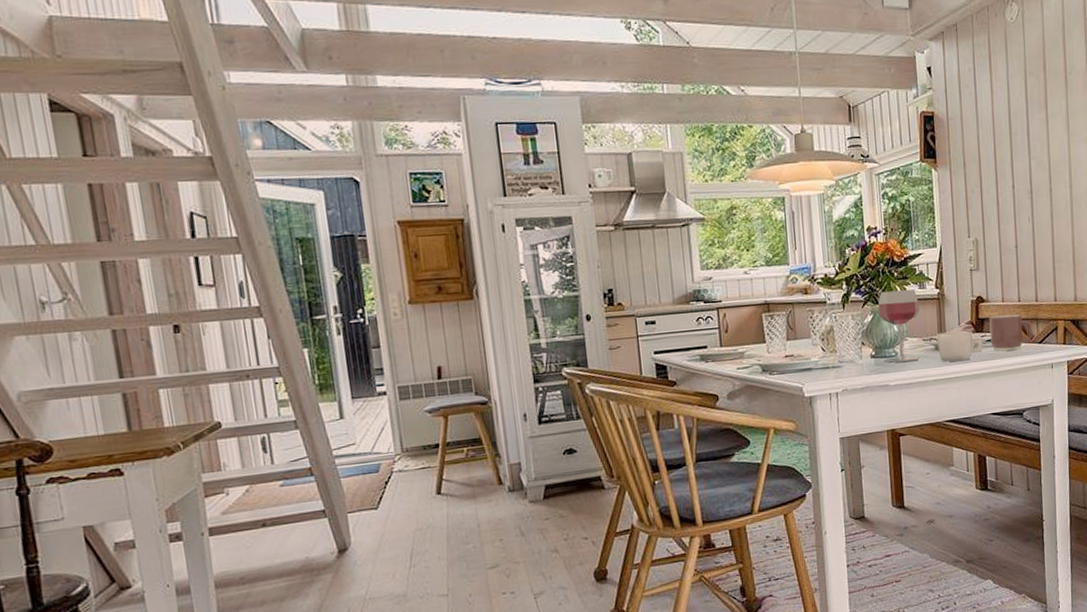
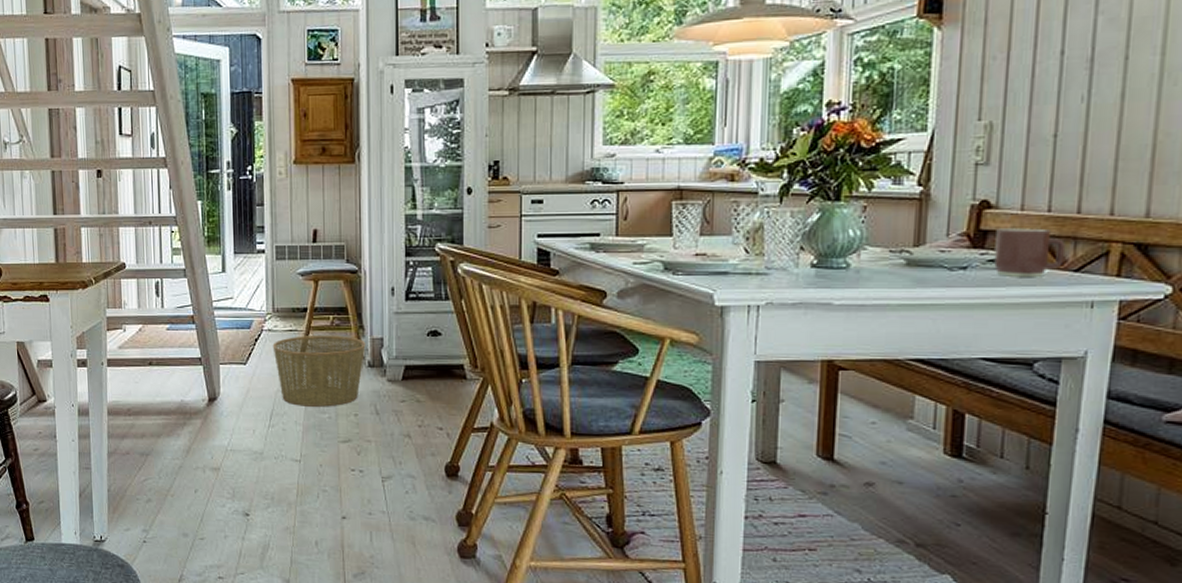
basket: none [405,465,504,541] -> present [272,334,366,407]
wineglass: present [878,289,921,363] -> none [828,184,890,278]
cup: present [936,331,983,362] -> none [910,244,981,284]

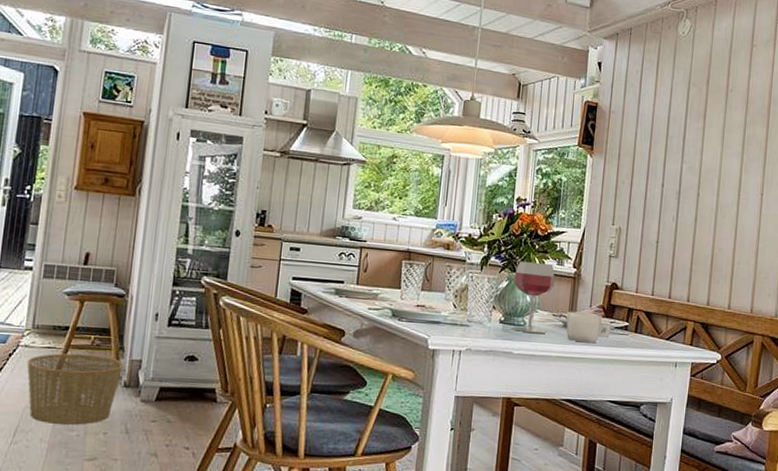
wineglass: none [828,184,890,278] -> present [511,260,555,335]
cup: none [910,244,981,284] -> present [566,311,611,344]
mug: present [994,228,1065,276] -> none [618,304,661,342]

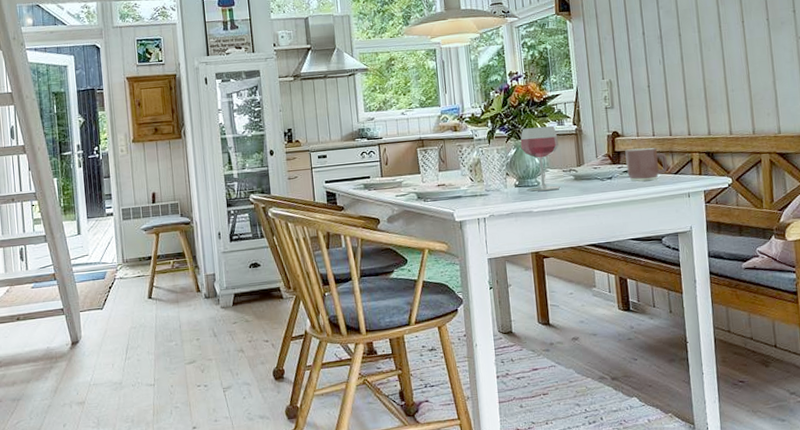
basket: present [27,353,124,425] -> none [124,275,202,338]
cup: present [566,311,611,344] -> none [575,162,620,191]
mug: none [618,304,661,342] -> present [625,147,668,182]

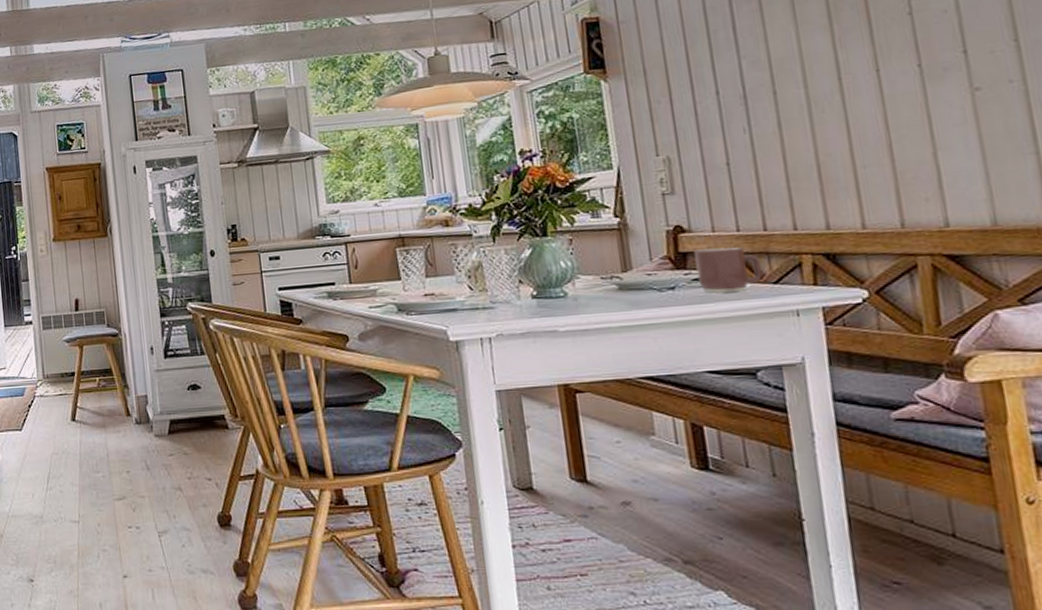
wineglass: present [520,126,561,192] -> none [537,219,599,305]

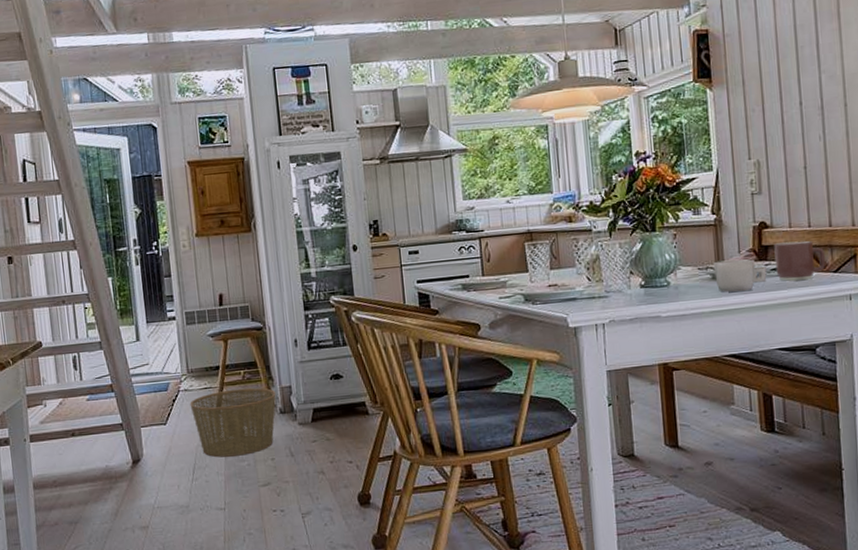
basket: none [45,395,132,467] -> present [190,387,276,458]
cup: none [618,267,687,305] -> present [712,259,767,293]

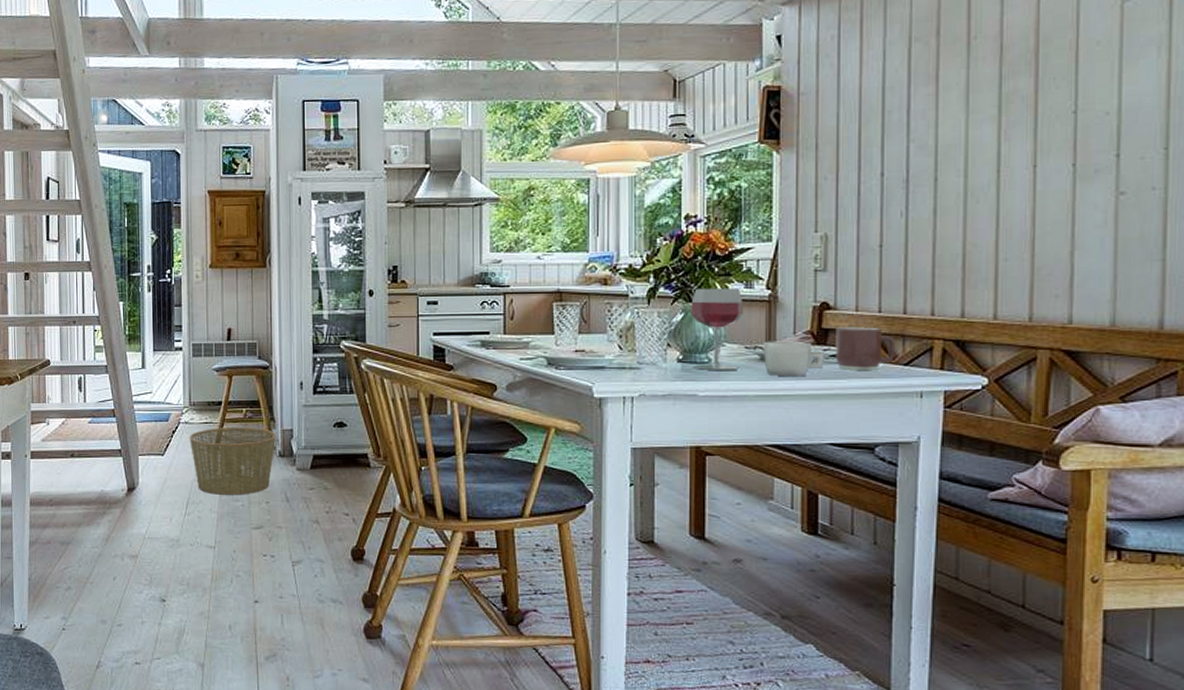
wineglass: none [647,215,696,293] -> present [691,287,744,371]

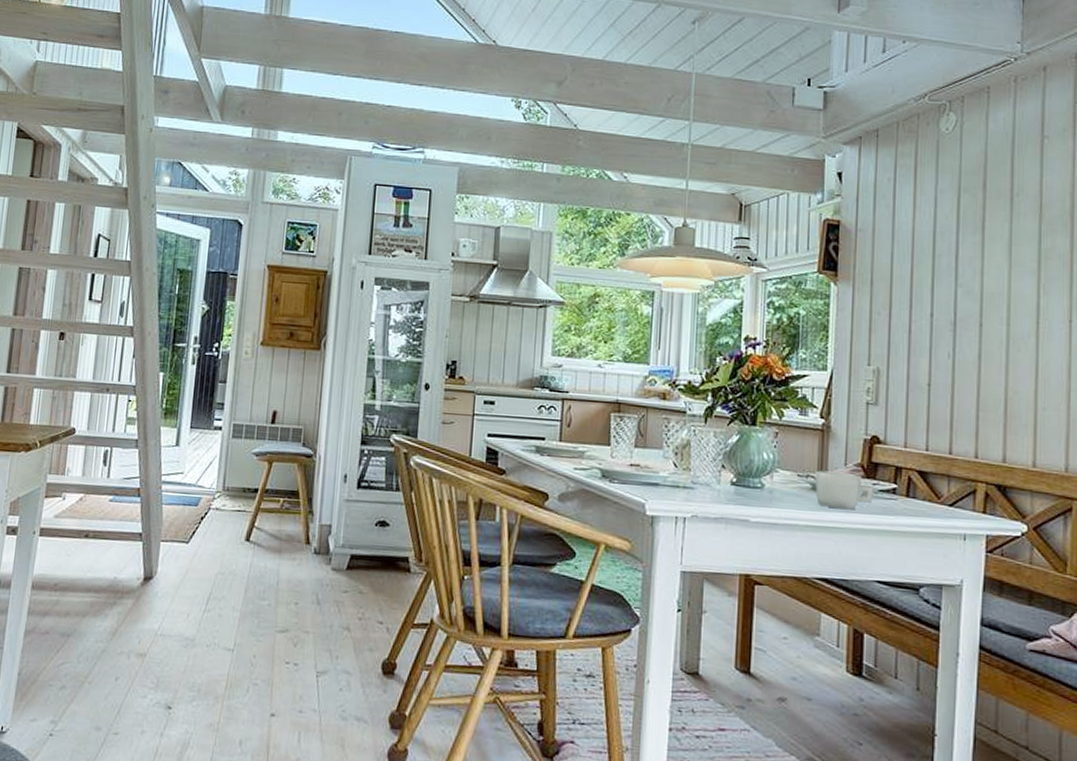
basket: present [189,426,277,495] -> none [218,517,314,594]
wineglass: present [691,287,744,371] -> none [745,411,798,499]
mug: present [836,327,895,370] -> none [884,462,940,508]

